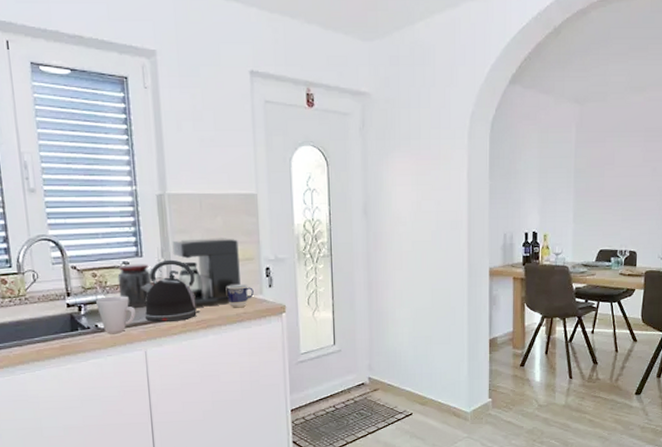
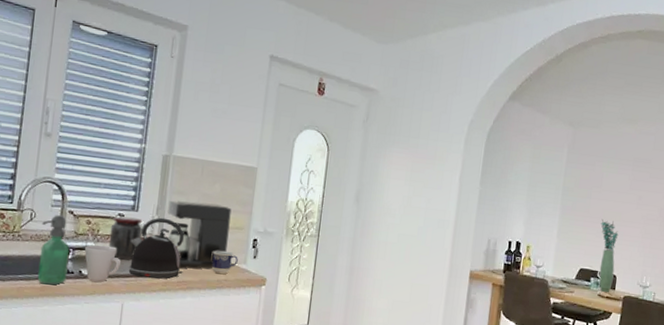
soap dispenser: none [47,272,84,345] -> present [37,215,70,286]
vase: none [616,197,636,271] -> present [599,219,619,293]

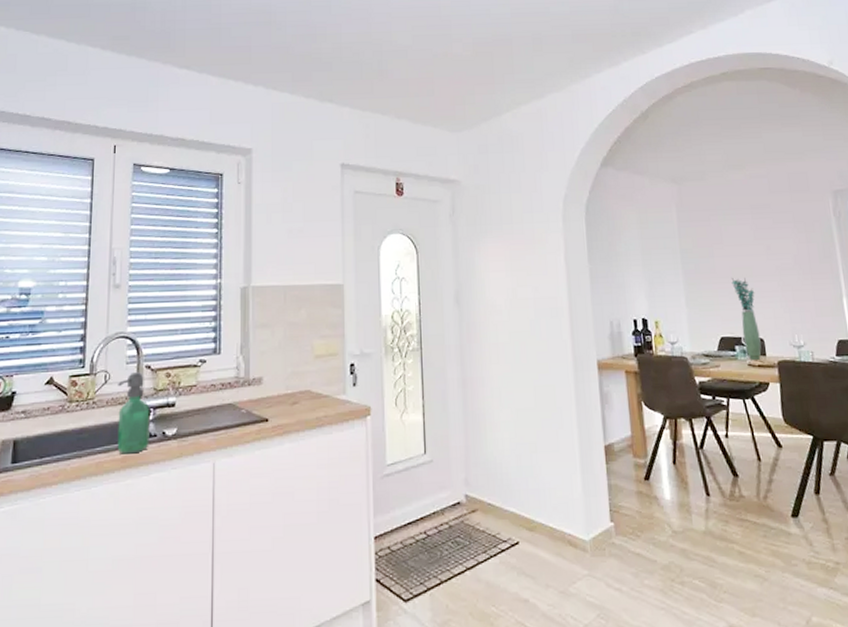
mug: present [84,244,122,283] -> none [167,398,208,443]
jar: present [108,216,143,261] -> none [192,362,228,413]
kettle: present [128,217,185,279] -> none [215,356,277,429]
coffee maker: present [159,200,232,269] -> none [246,331,322,410]
cup: present [211,250,238,275] -> none [307,383,336,411]

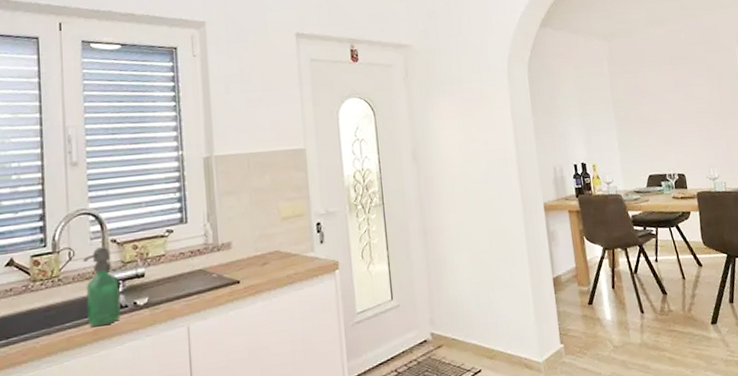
vase: present [731,278,762,361] -> none [656,122,684,194]

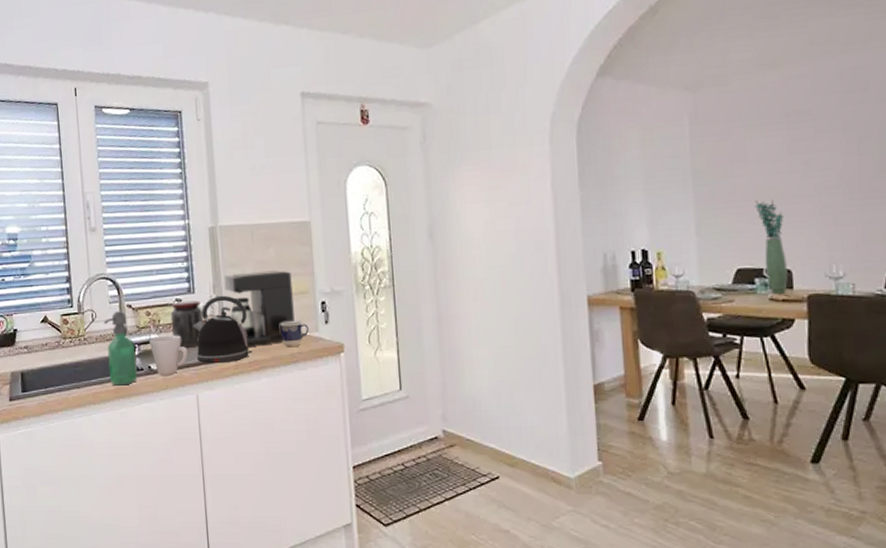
mug: none [136,266,179,312] -> present [150,335,188,376]
jar: none [160,230,197,280] -> present [170,300,204,349]
kettle: none [185,223,248,294] -> present [193,295,253,364]
coffee maker: none [214,195,291,272] -> present [220,270,295,347]
cup: none [276,243,305,270] -> present [280,321,309,348]
vase: none [656,122,684,194] -> present [755,200,788,295]

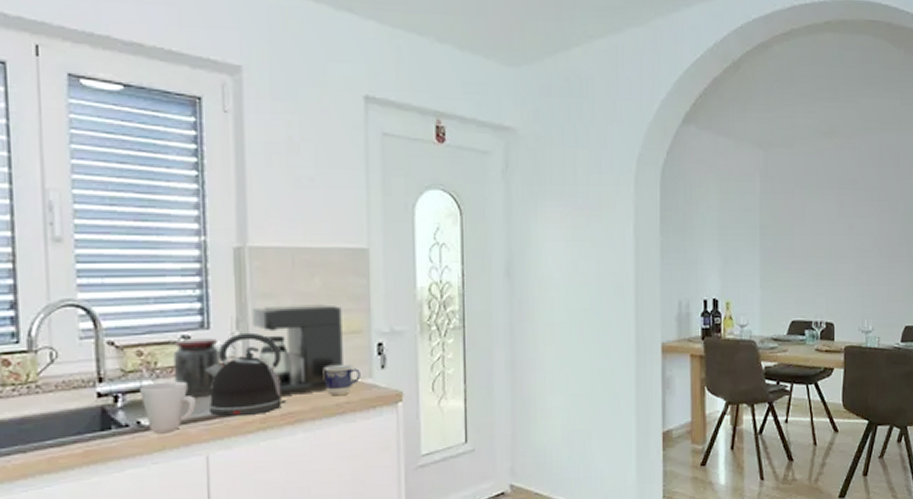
soap dispenser: present [104,311,138,387] -> none [70,350,119,450]
vase: present [755,200,788,295] -> none [809,258,831,346]

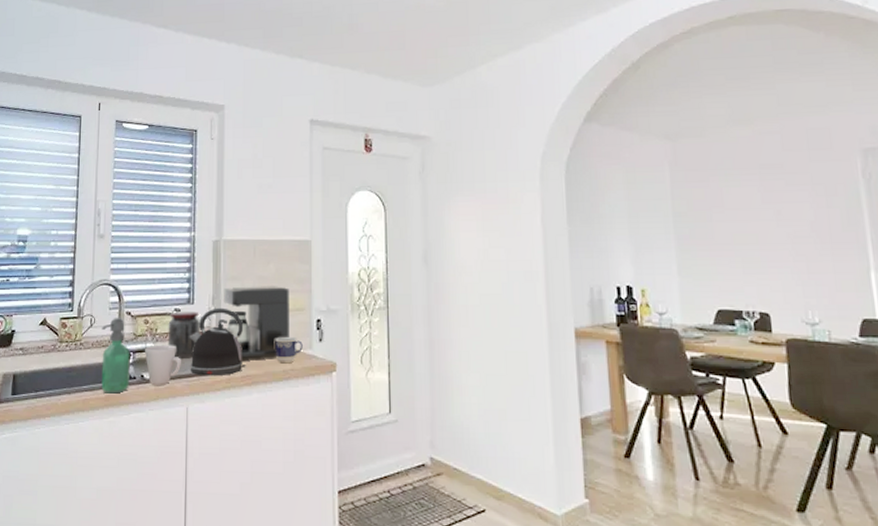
soap dispenser: none [70,350,119,450] -> present [101,318,130,395]

